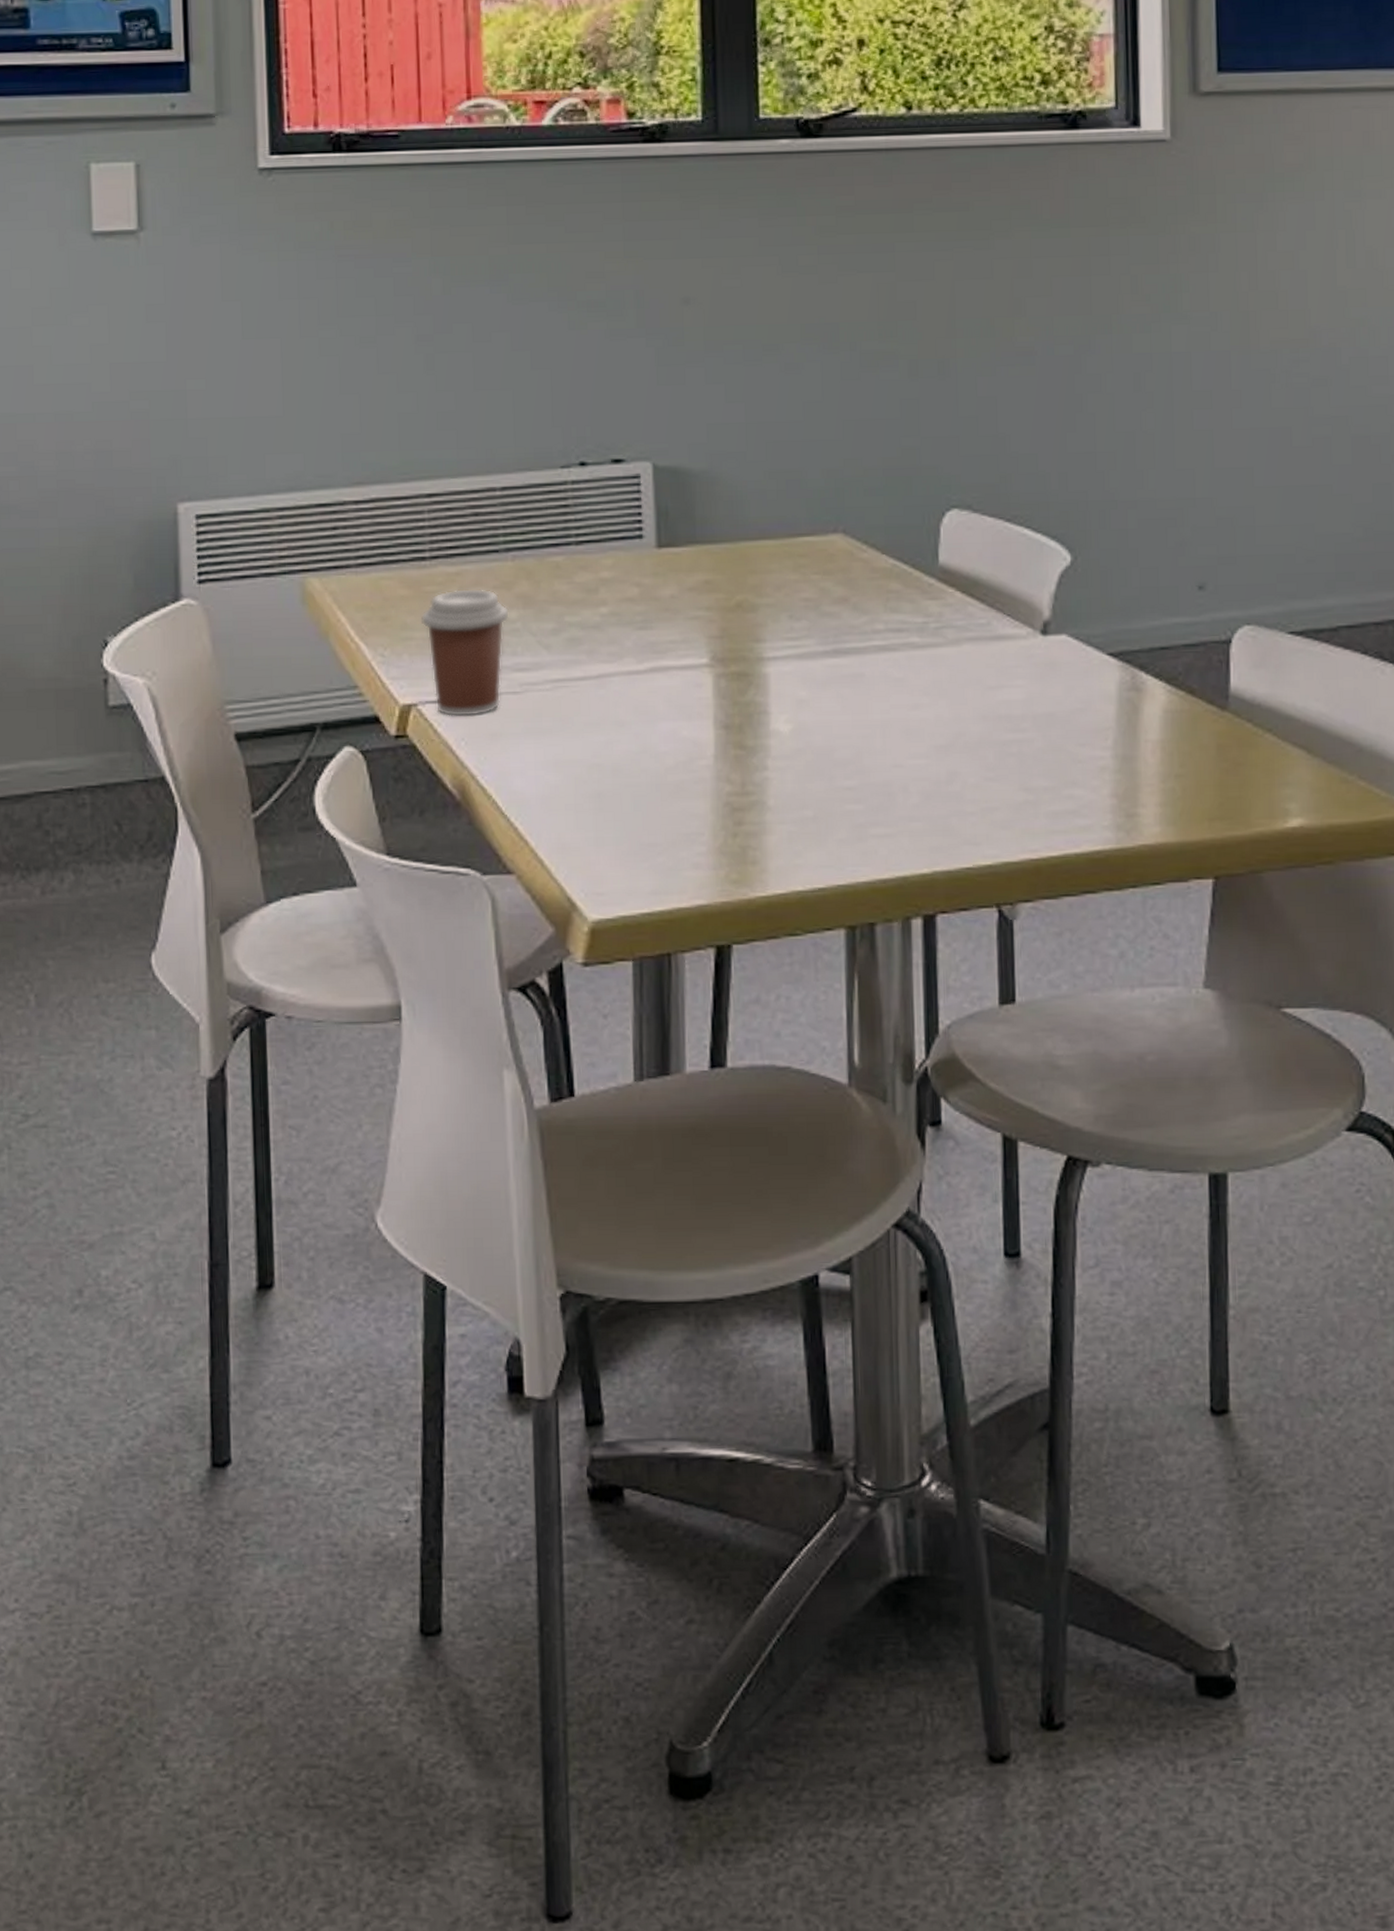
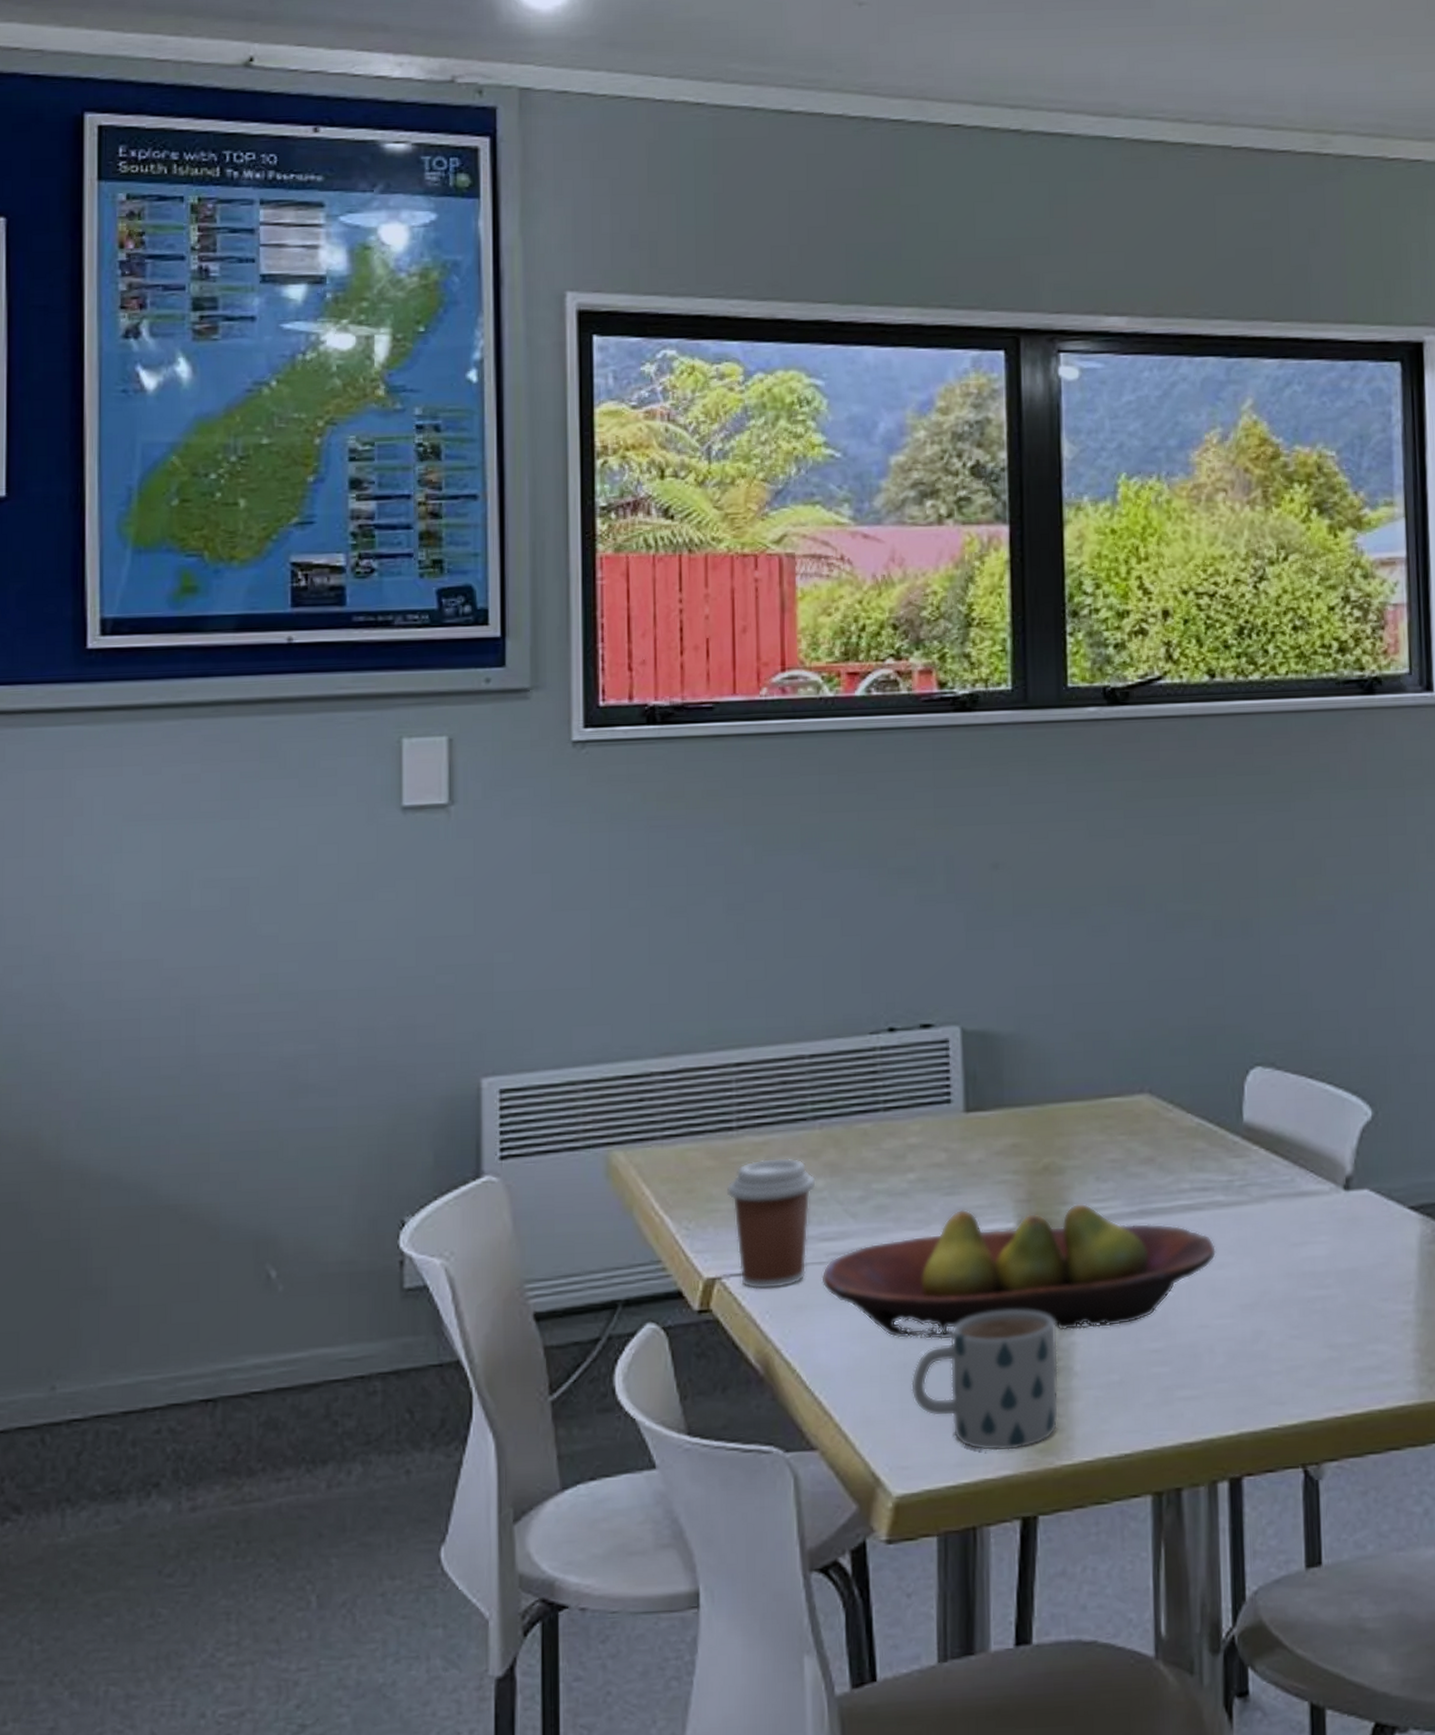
fruit bowl: none [516,641,911,772] -> present [821,1203,1217,1340]
mug: none [606,744,753,881] -> present [911,1309,1059,1451]

